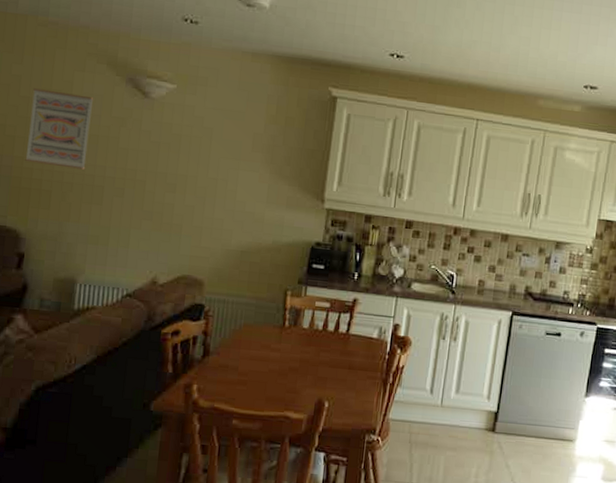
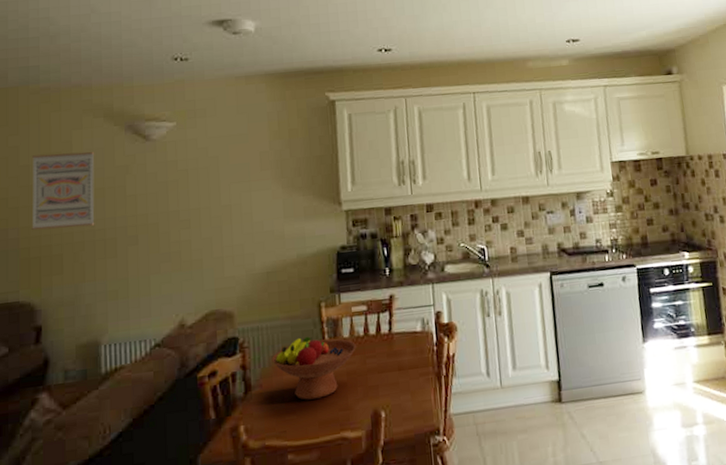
fruit bowl: none [232,318,314,377] -> present [271,336,357,400]

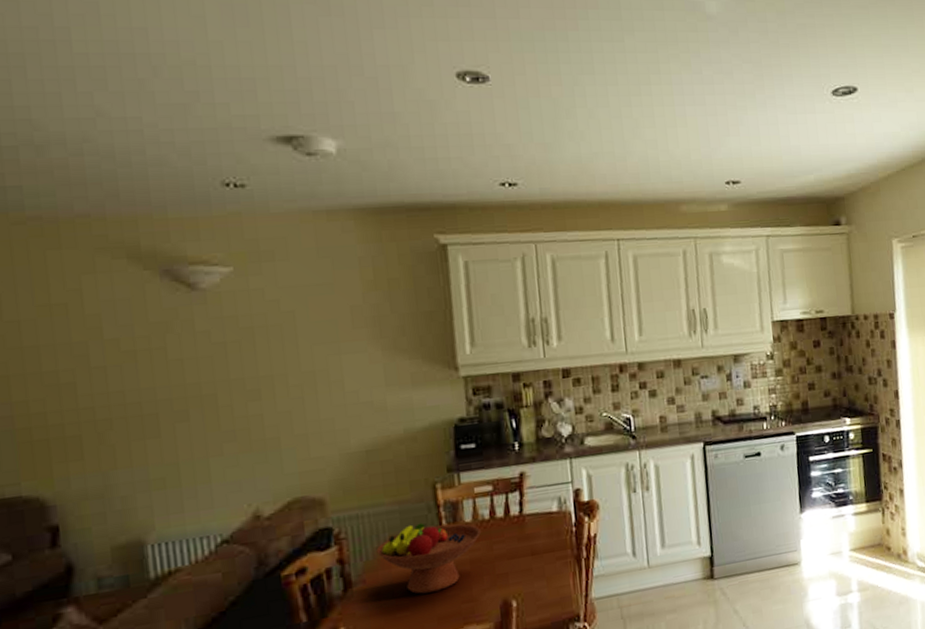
wall art: present [32,151,95,231] -> none [23,303,126,406]

